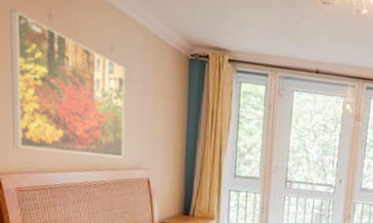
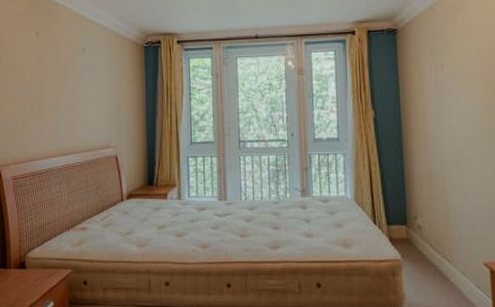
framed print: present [10,8,126,159] -> none [9,34,96,143]

